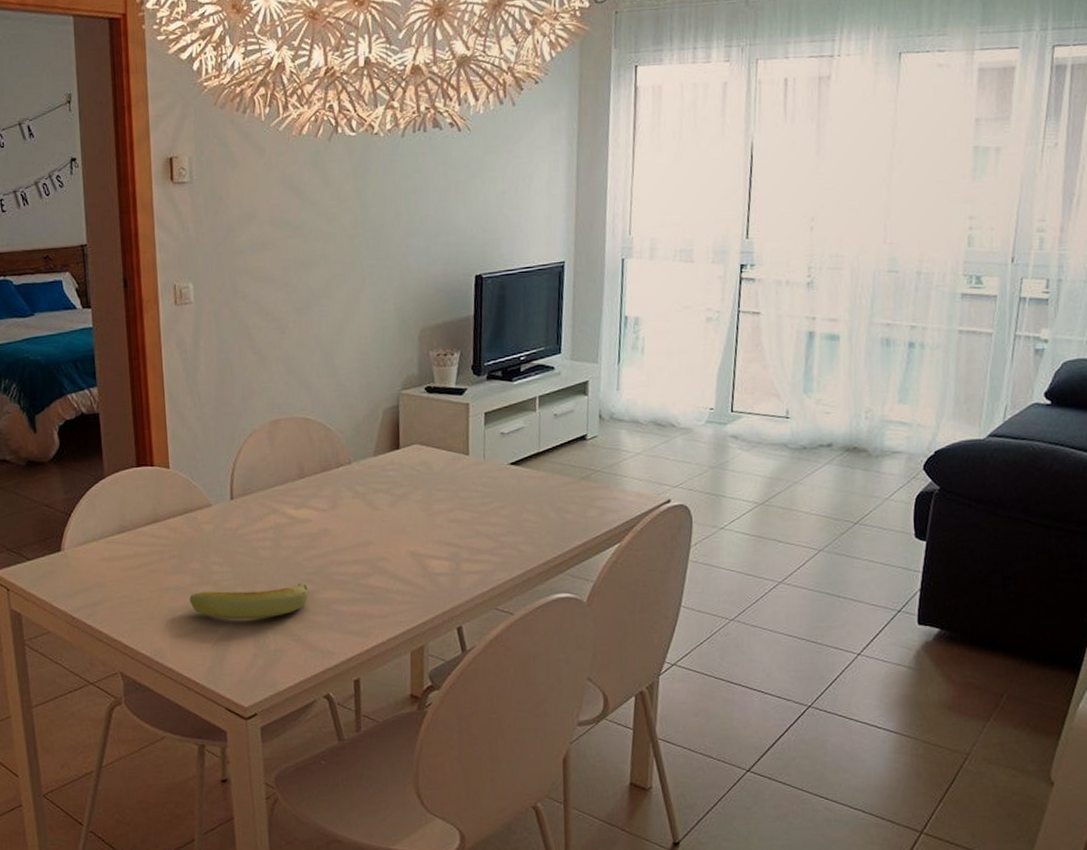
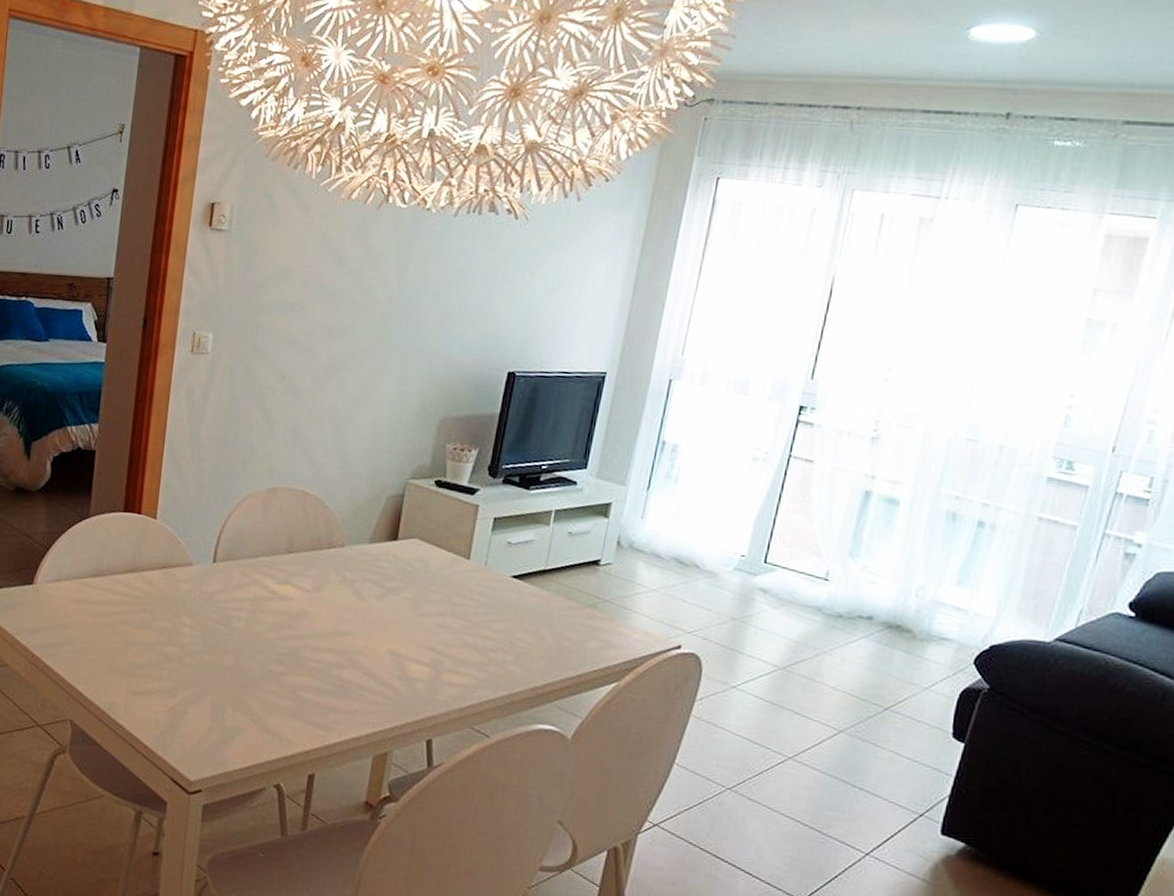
banana: present [189,584,309,620] -> none [153,651,277,693]

